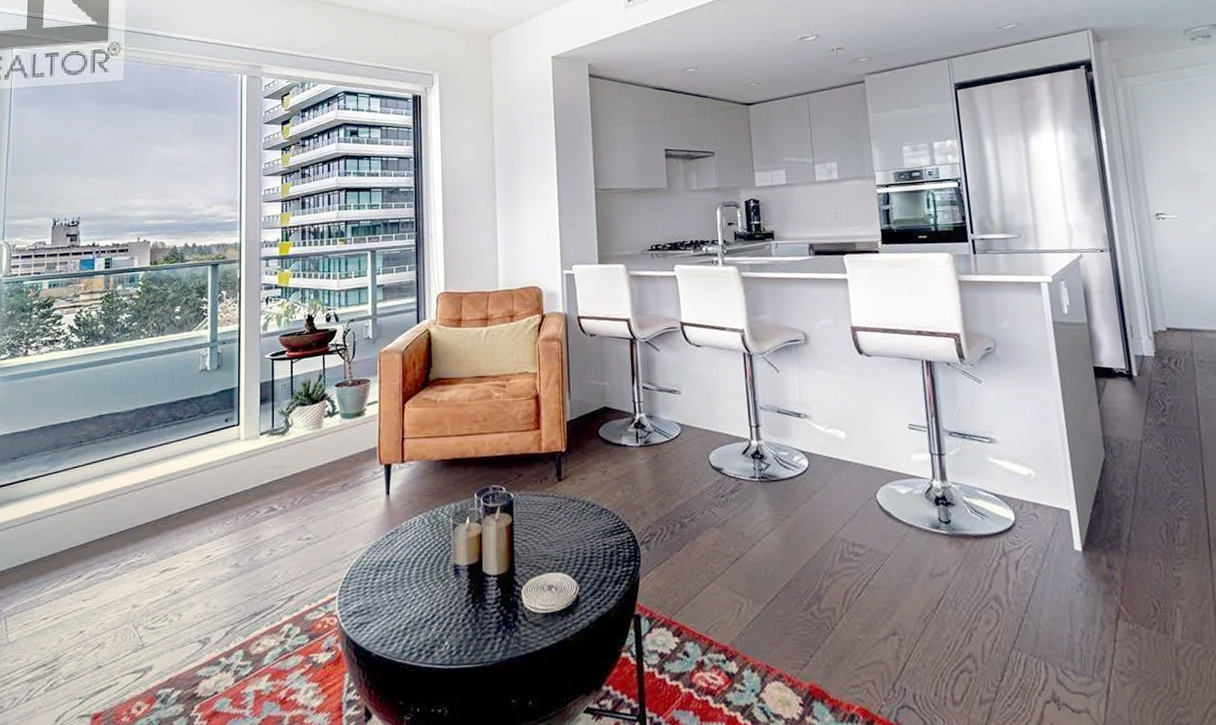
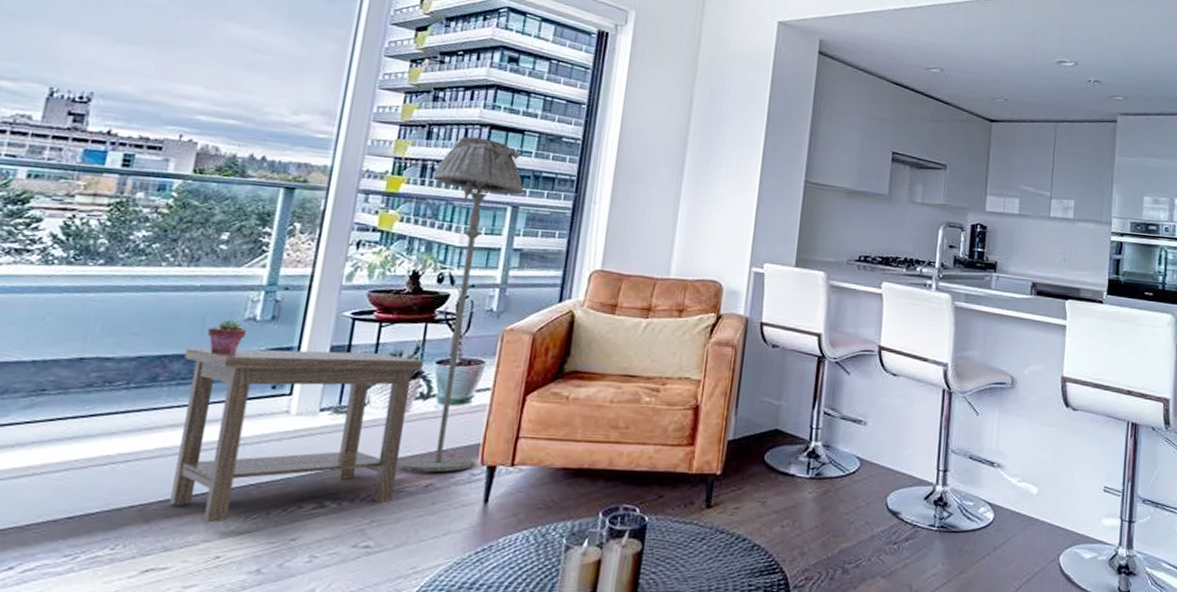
side table: none [165,384,326,530] -> present [170,347,423,523]
potted succulent: none [177,371,202,400] -> present [207,318,246,354]
floor lamp: none [310,200,377,475] -> present [399,136,524,472]

